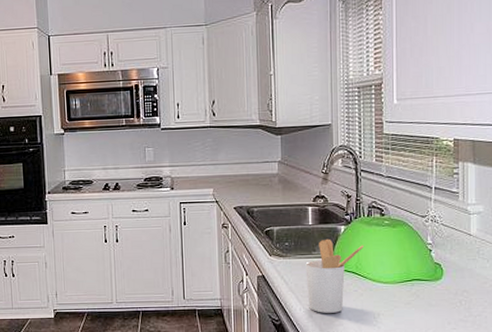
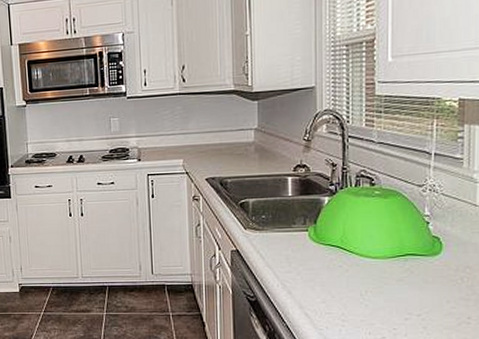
utensil holder: present [305,238,364,313] -> none [284,211,350,290]

